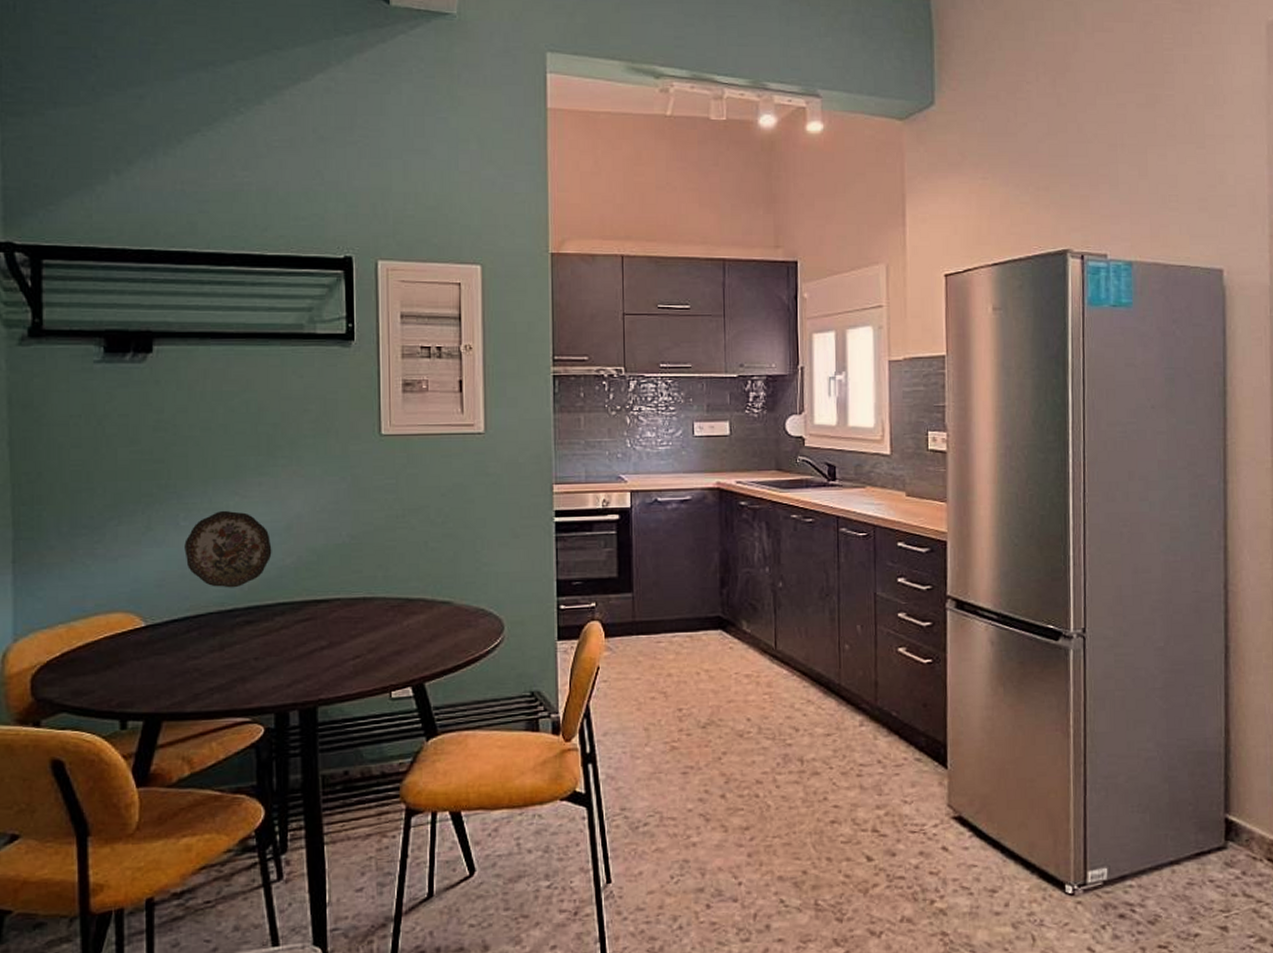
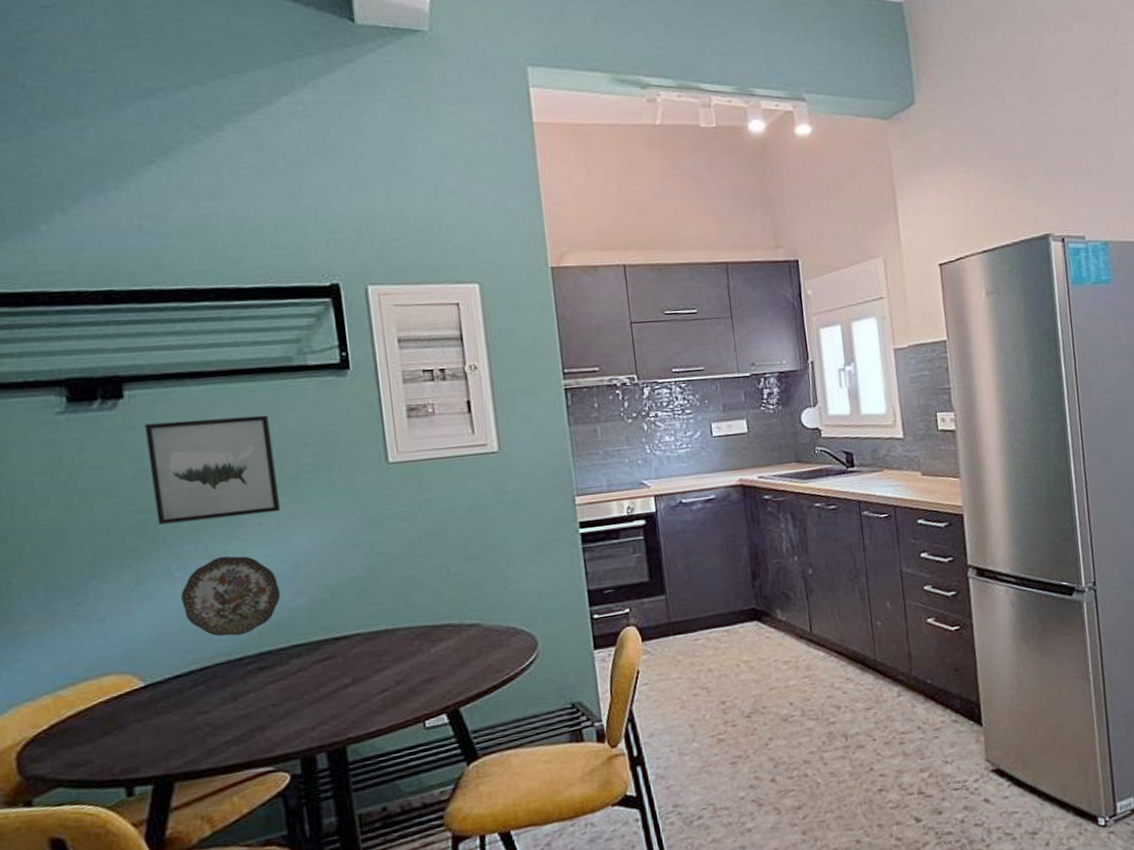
wall art: none [169,378,280,475] -> present [145,415,281,525]

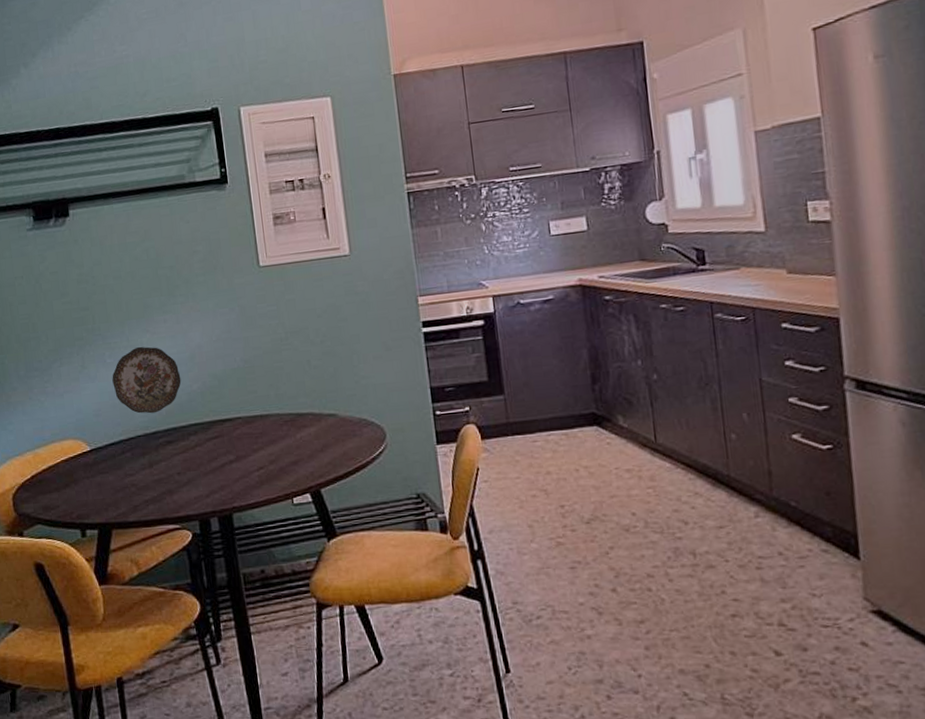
wall art: present [145,415,281,525] -> none [84,226,180,320]

